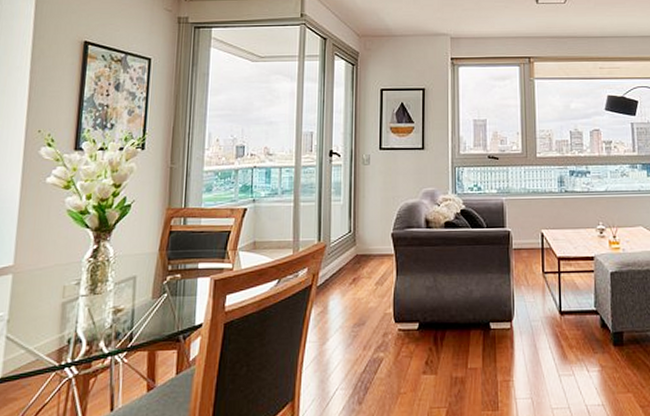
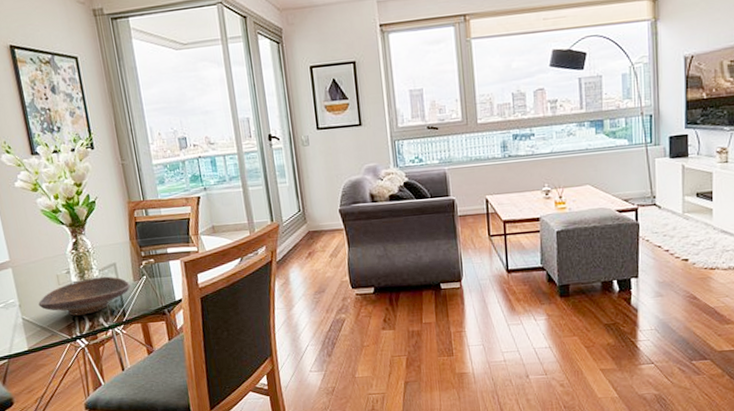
decorative bowl: none [31,291,147,337] -> present [38,276,130,316]

